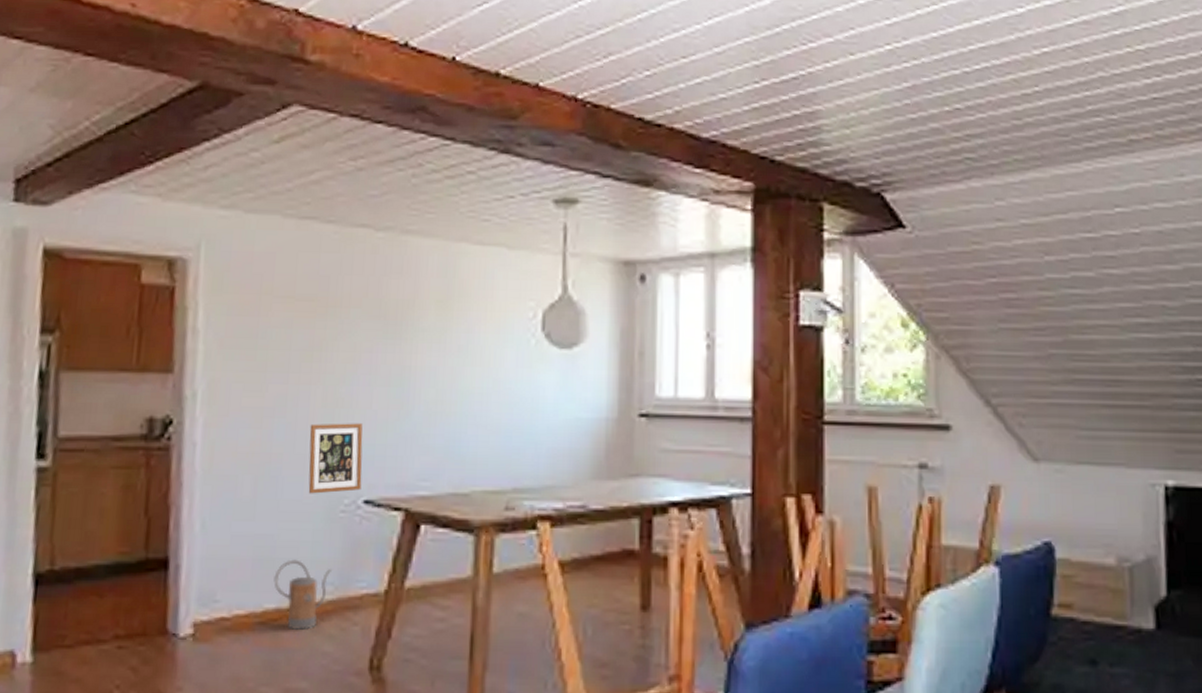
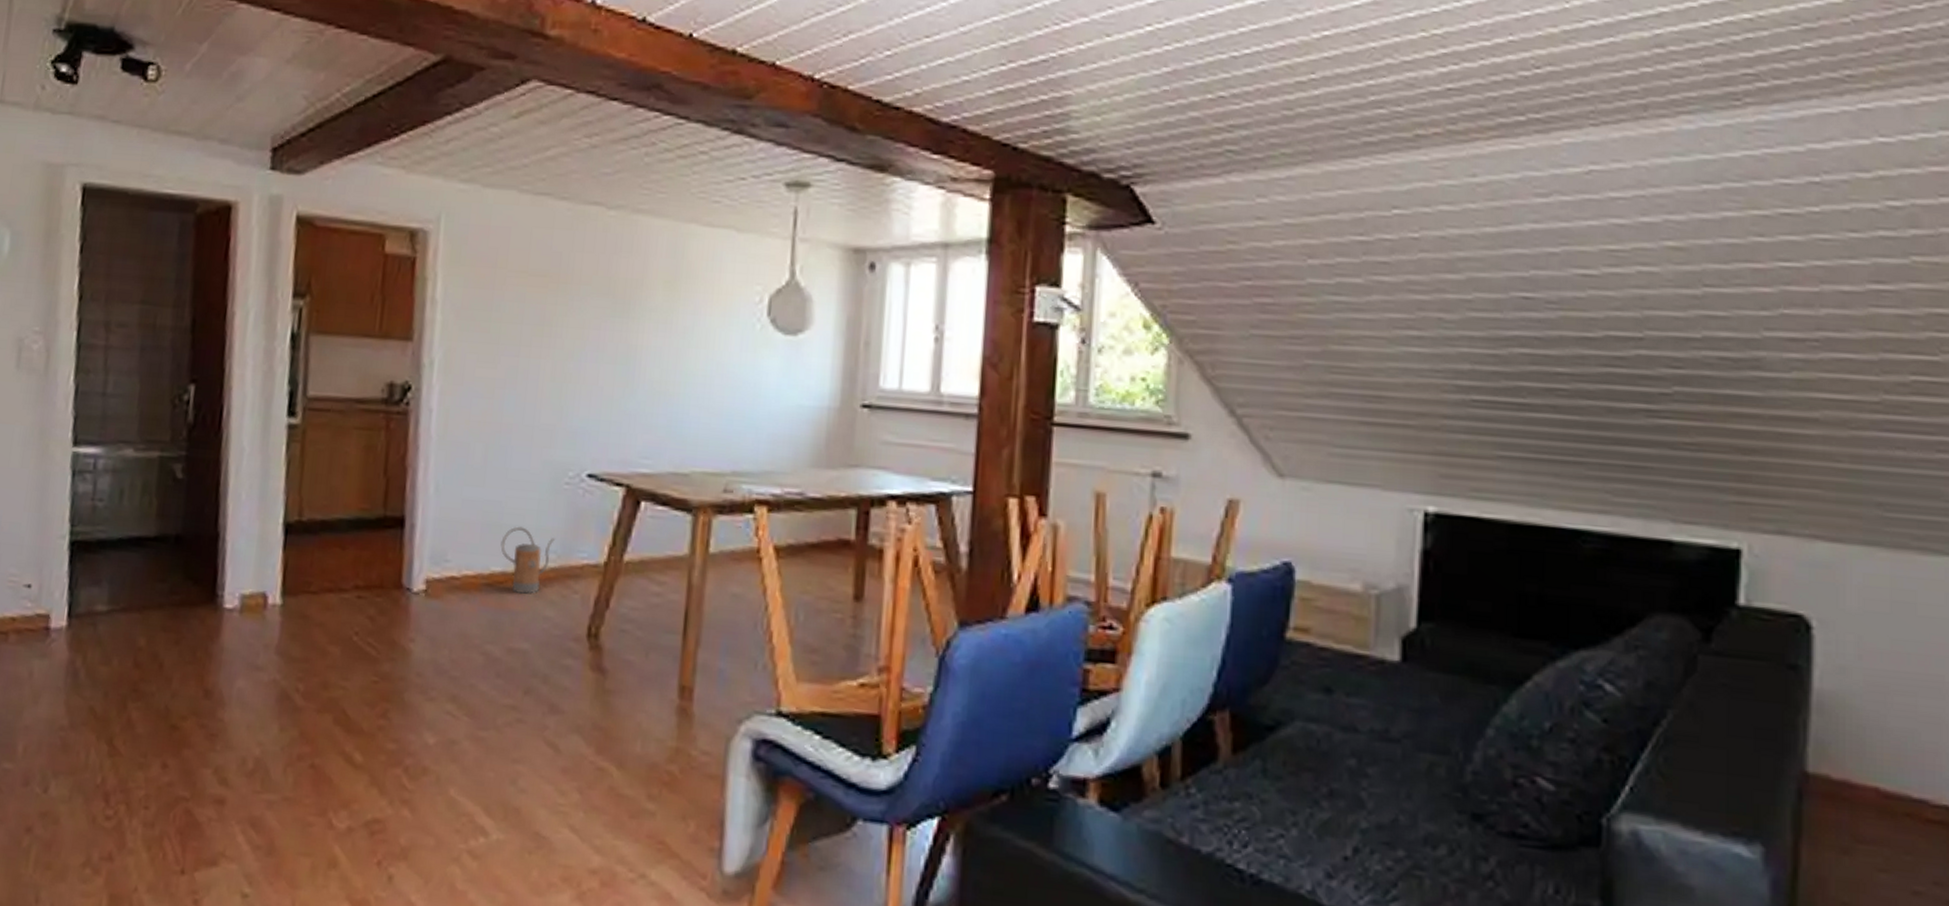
picture frame: present [308,423,363,494] -> none [535,397,589,465]

